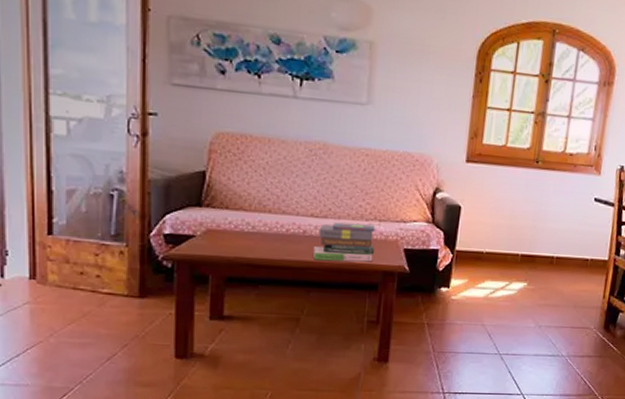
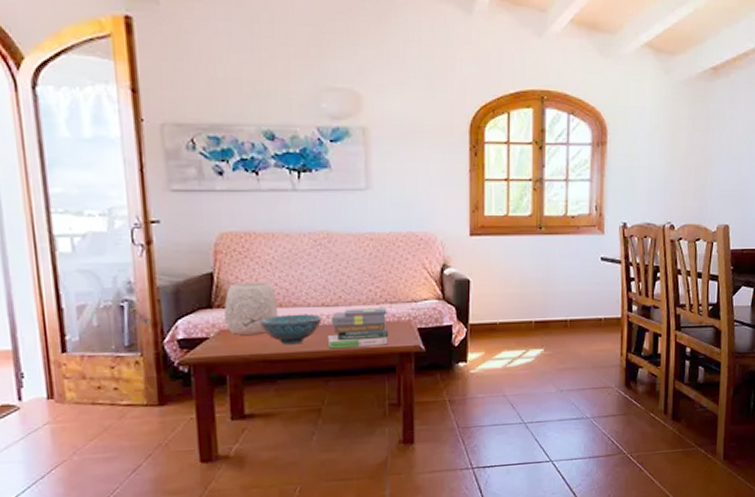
decorative planter: none [212,184,267,239] -> present [223,282,279,336]
decorative bowl: none [247,221,309,252] -> present [259,314,322,345]

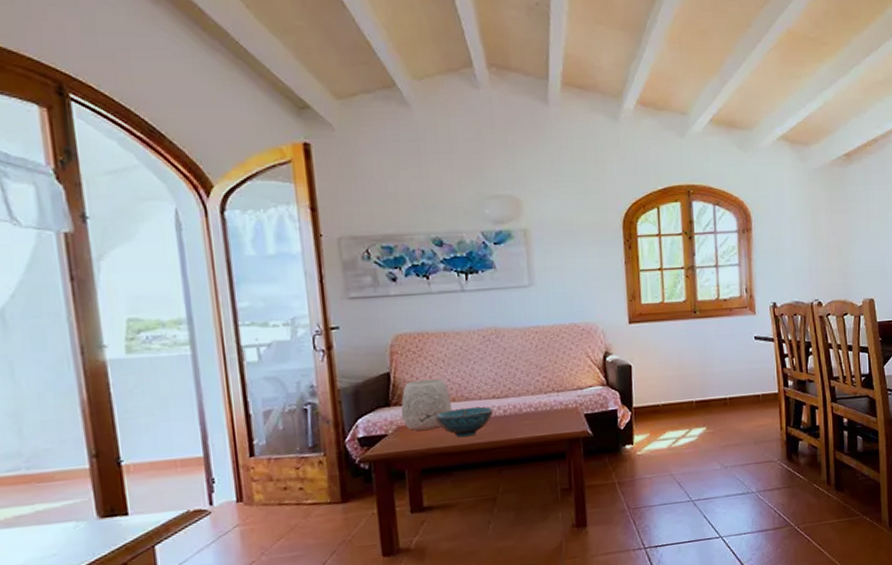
books: present [327,308,389,349] -> none [499,397,558,439]

